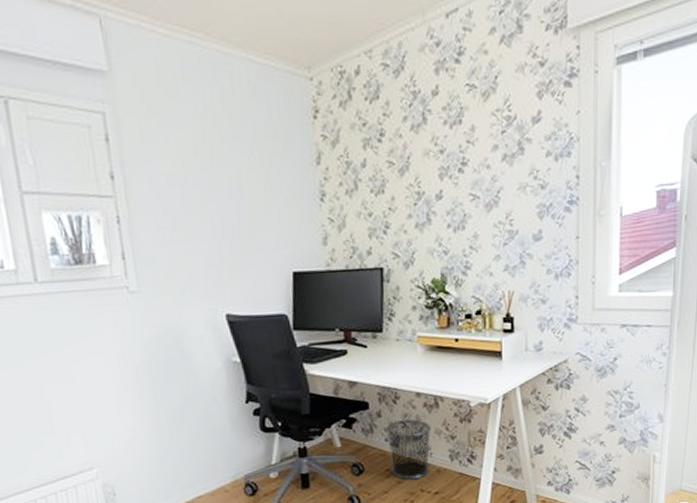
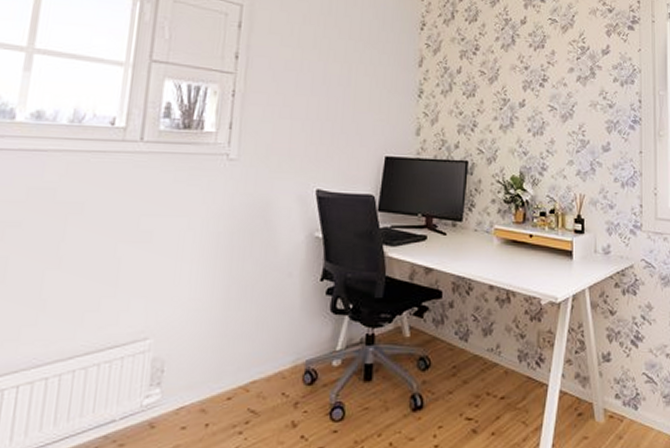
waste bin: present [386,419,432,480] -> none [457,313,502,380]

